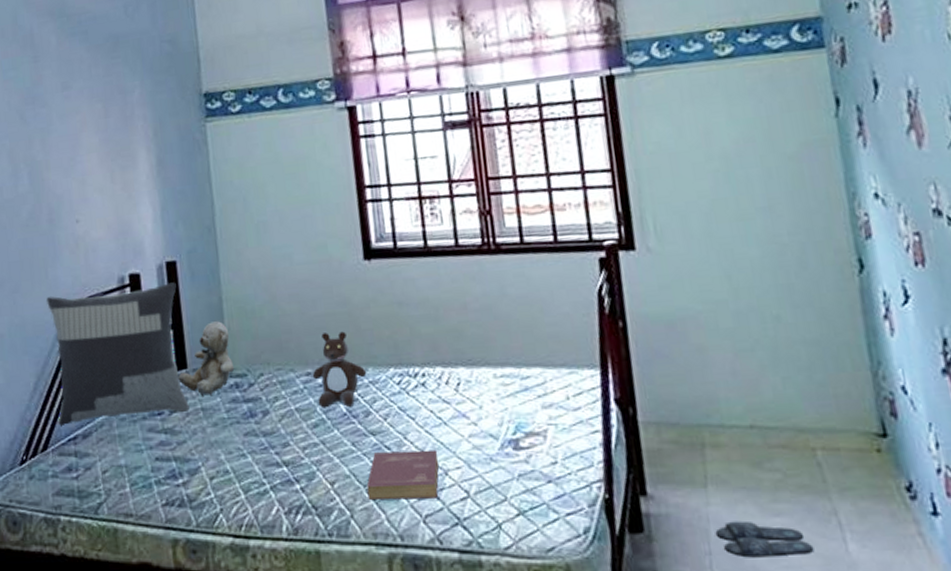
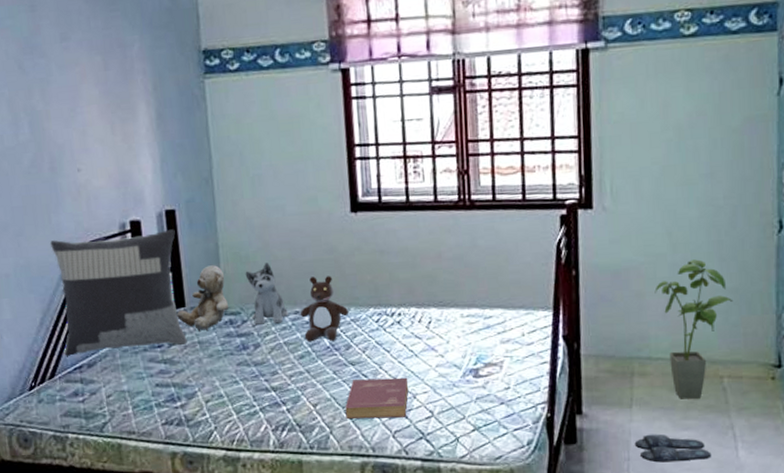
plush toy: none [251,318,301,388] -> present [245,263,289,325]
house plant: none [718,306,816,477] -> present [654,259,734,399]

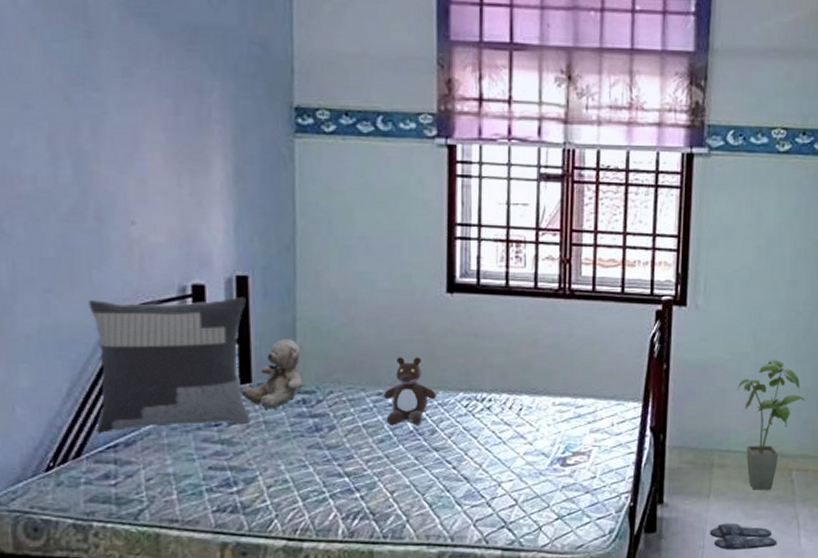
plush toy: present [245,263,289,325] -> none [325,340,371,405]
book: present [345,377,409,419] -> none [425,464,494,507]

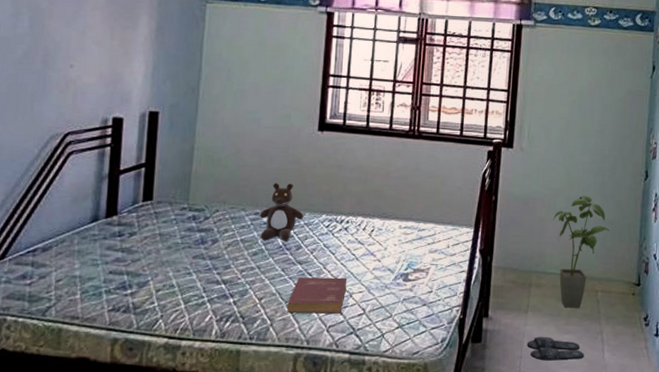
pillow: present [88,297,251,433] -> none [20,128,155,239]
teddy bear: present [240,338,303,411] -> none [143,164,196,225]
book: none [425,464,494,507] -> present [287,277,348,314]

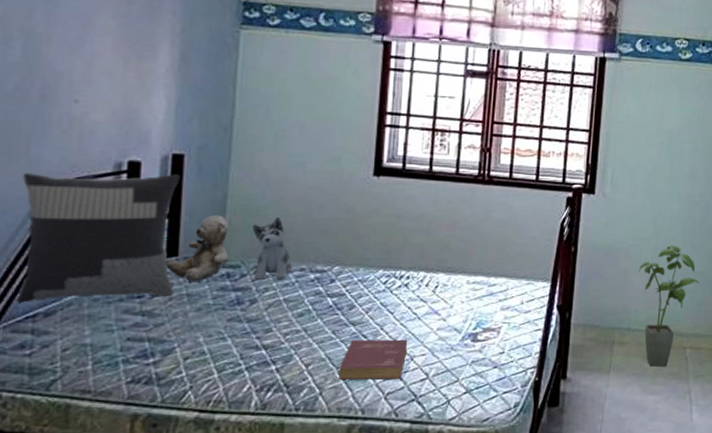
pillow: none [20,128,155,239] -> present [16,173,180,303]
teddy bear: none [143,164,196,225] -> present [166,214,229,284]
plush toy: none [215,167,250,222] -> present [252,217,294,280]
stuffed animal: present [259,183,304,241] -> none [305,235,358,300]
slippers: present [527,336,585,361] -> none [608,398,671,424]

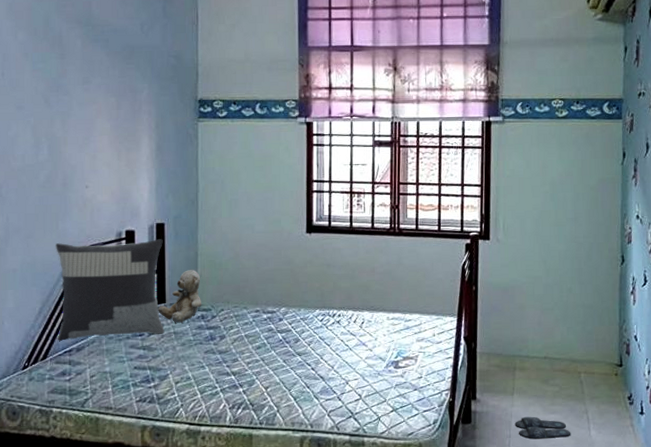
plush toy: present [252,217,294,280] -> none [218,270,251,320]
book: present [339,339,408,380] -> none [291,366,343,400]
slippers: none [608,398,671,424] -> present [514,416,571,439]
house plant: present [638,245,700,367] -> none [533,282,589,389]

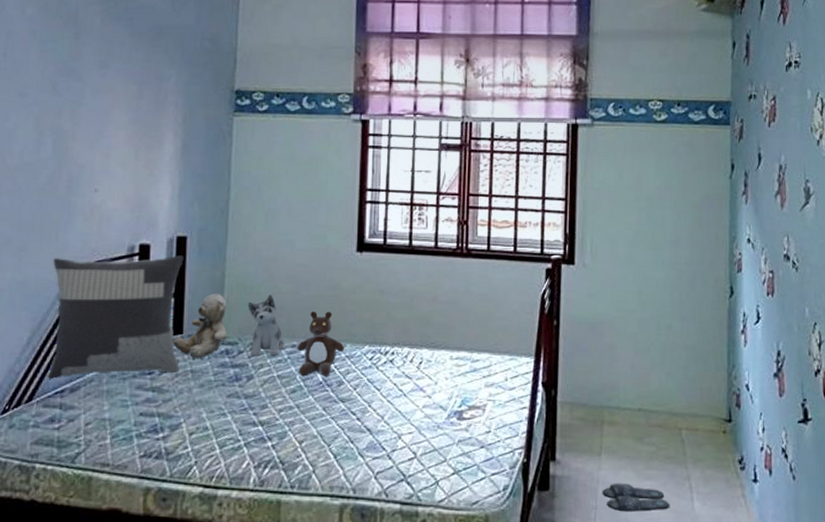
plush toy: none [218,270,251,320] -> present [248,295,286,356]
stuffed animal: none [260,282,300,336] -> present [296,311,345,377]

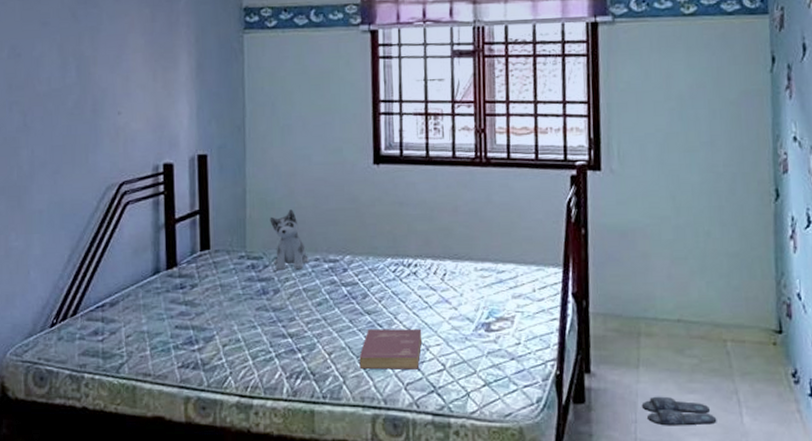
pillow: present [47,255,184,379] -> none [85,173,209,294]
teddy bear: present [173,292,227,360] -> none [201,208,252,275]
stuffed animal: present [296,311,345,377] -> none [320,225,368,290]
book: none [330,417,395,458] -> present [359,329,423,370]

